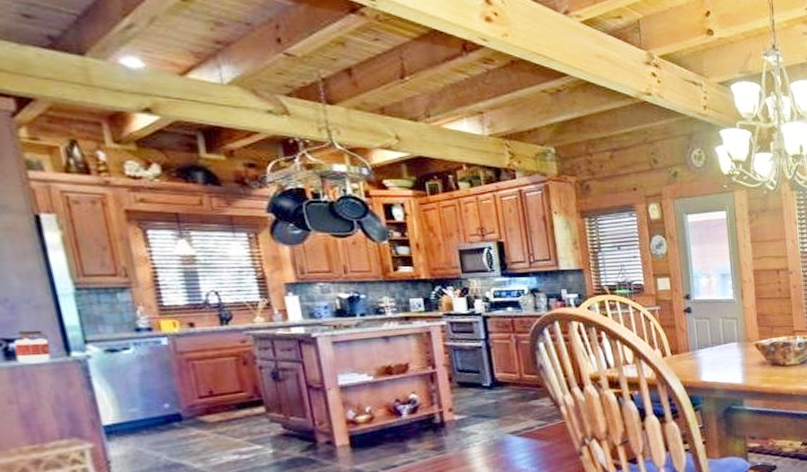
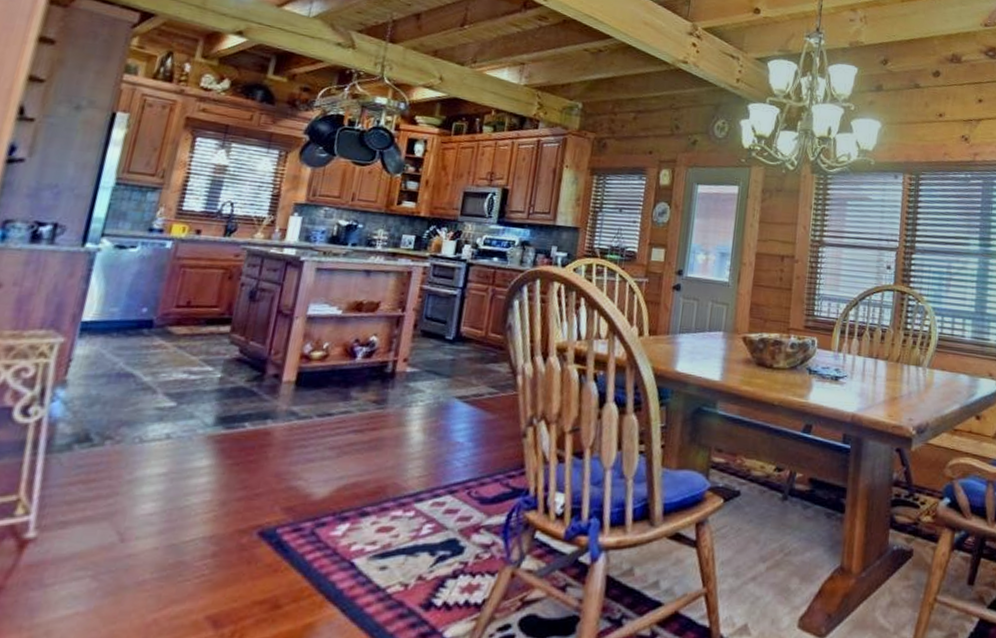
jar: present [14,330,51,364] -> none [39,216,74,250]

